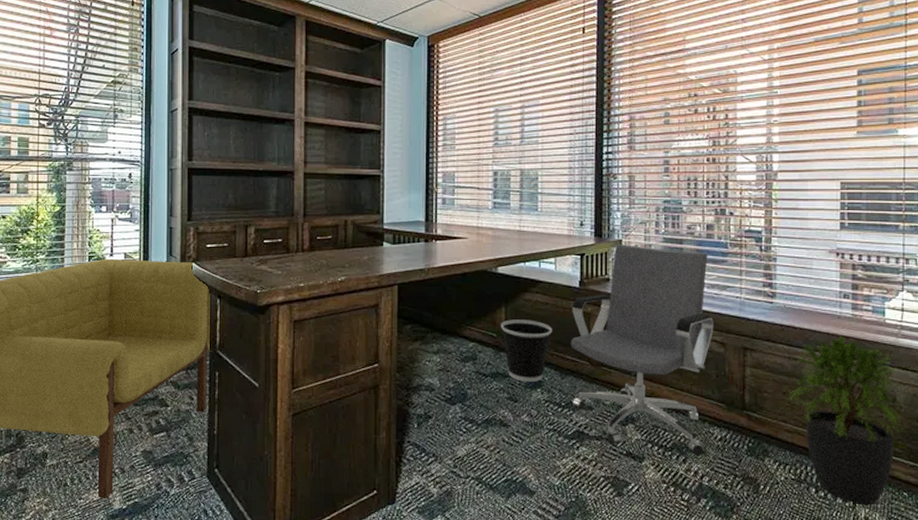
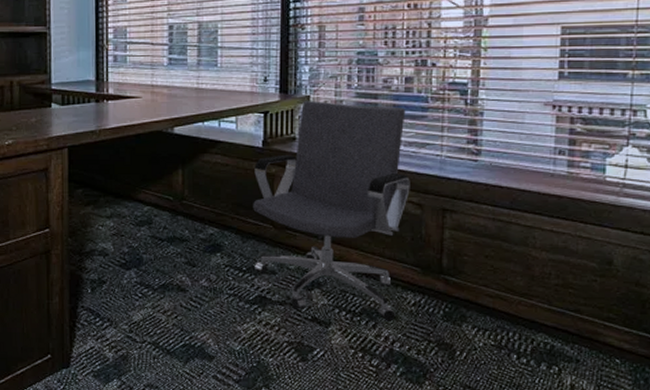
wastebasket: present [501,319,552,382] -> none [178,182,233,246]
potted plant: present [787,335,908,506] -> none [490,195,624,373]

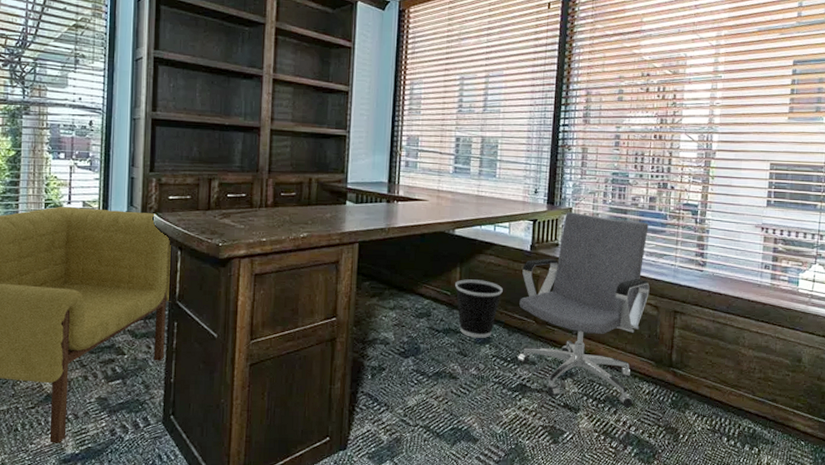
wastebasket: none [178,182,233,246] -> present [455,279,503,338]

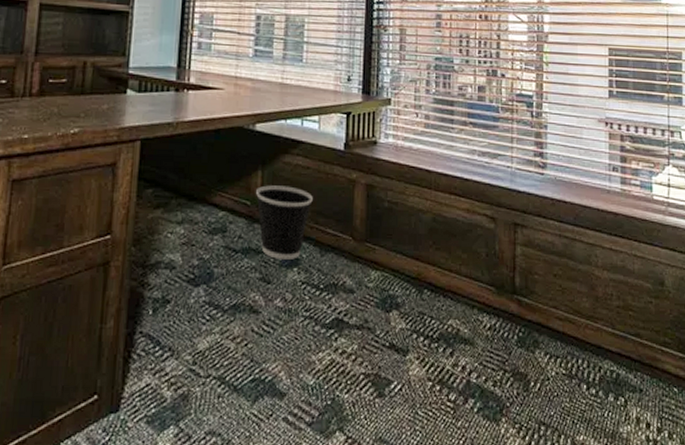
office chair: present [518,212,650,408] -> none [332,104,484,348]

